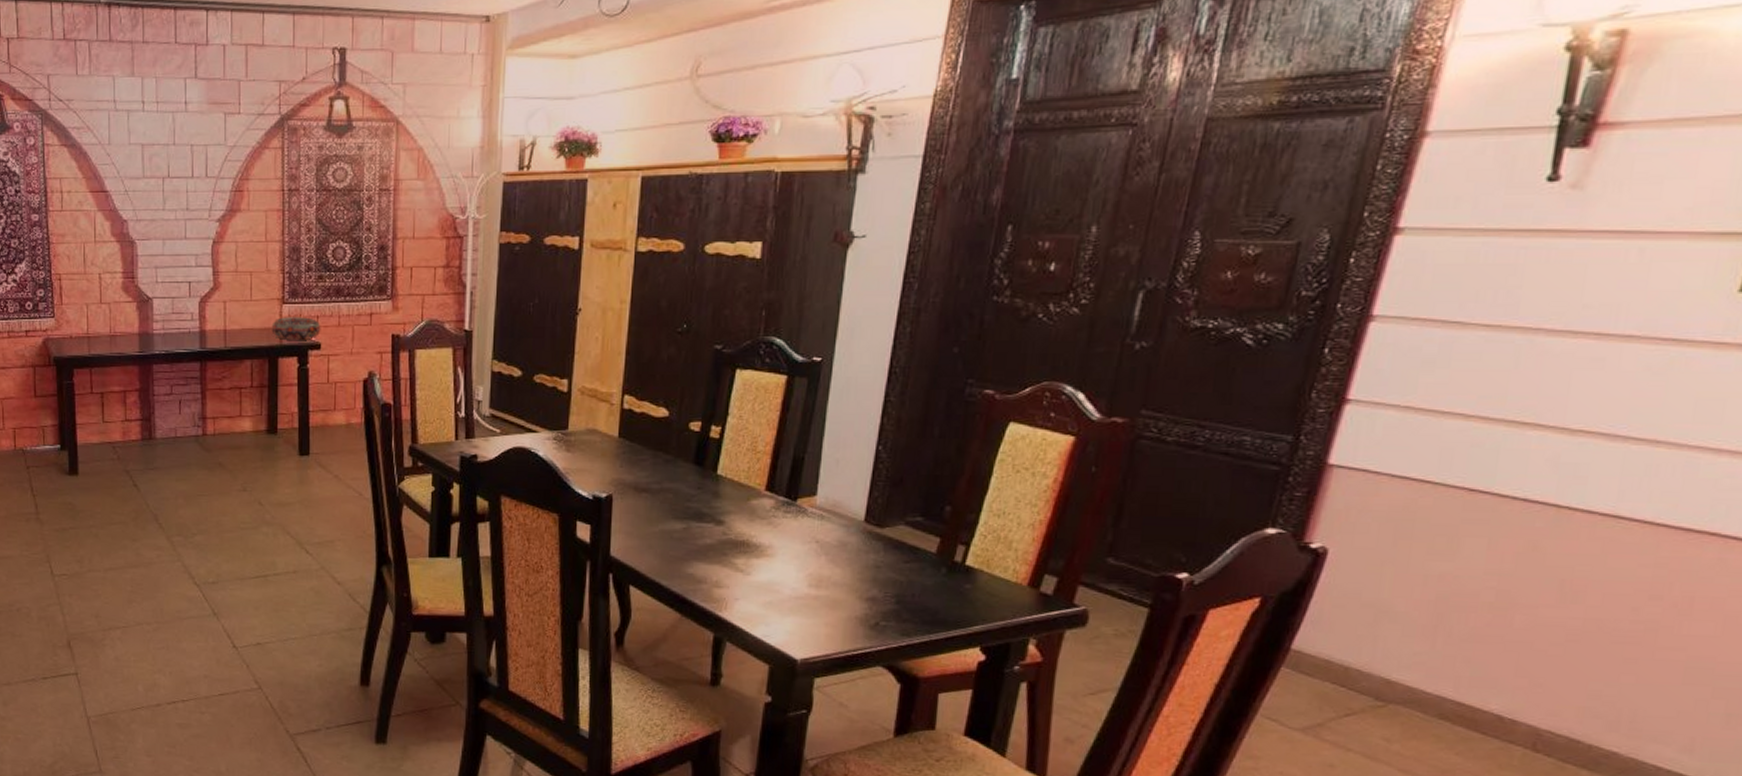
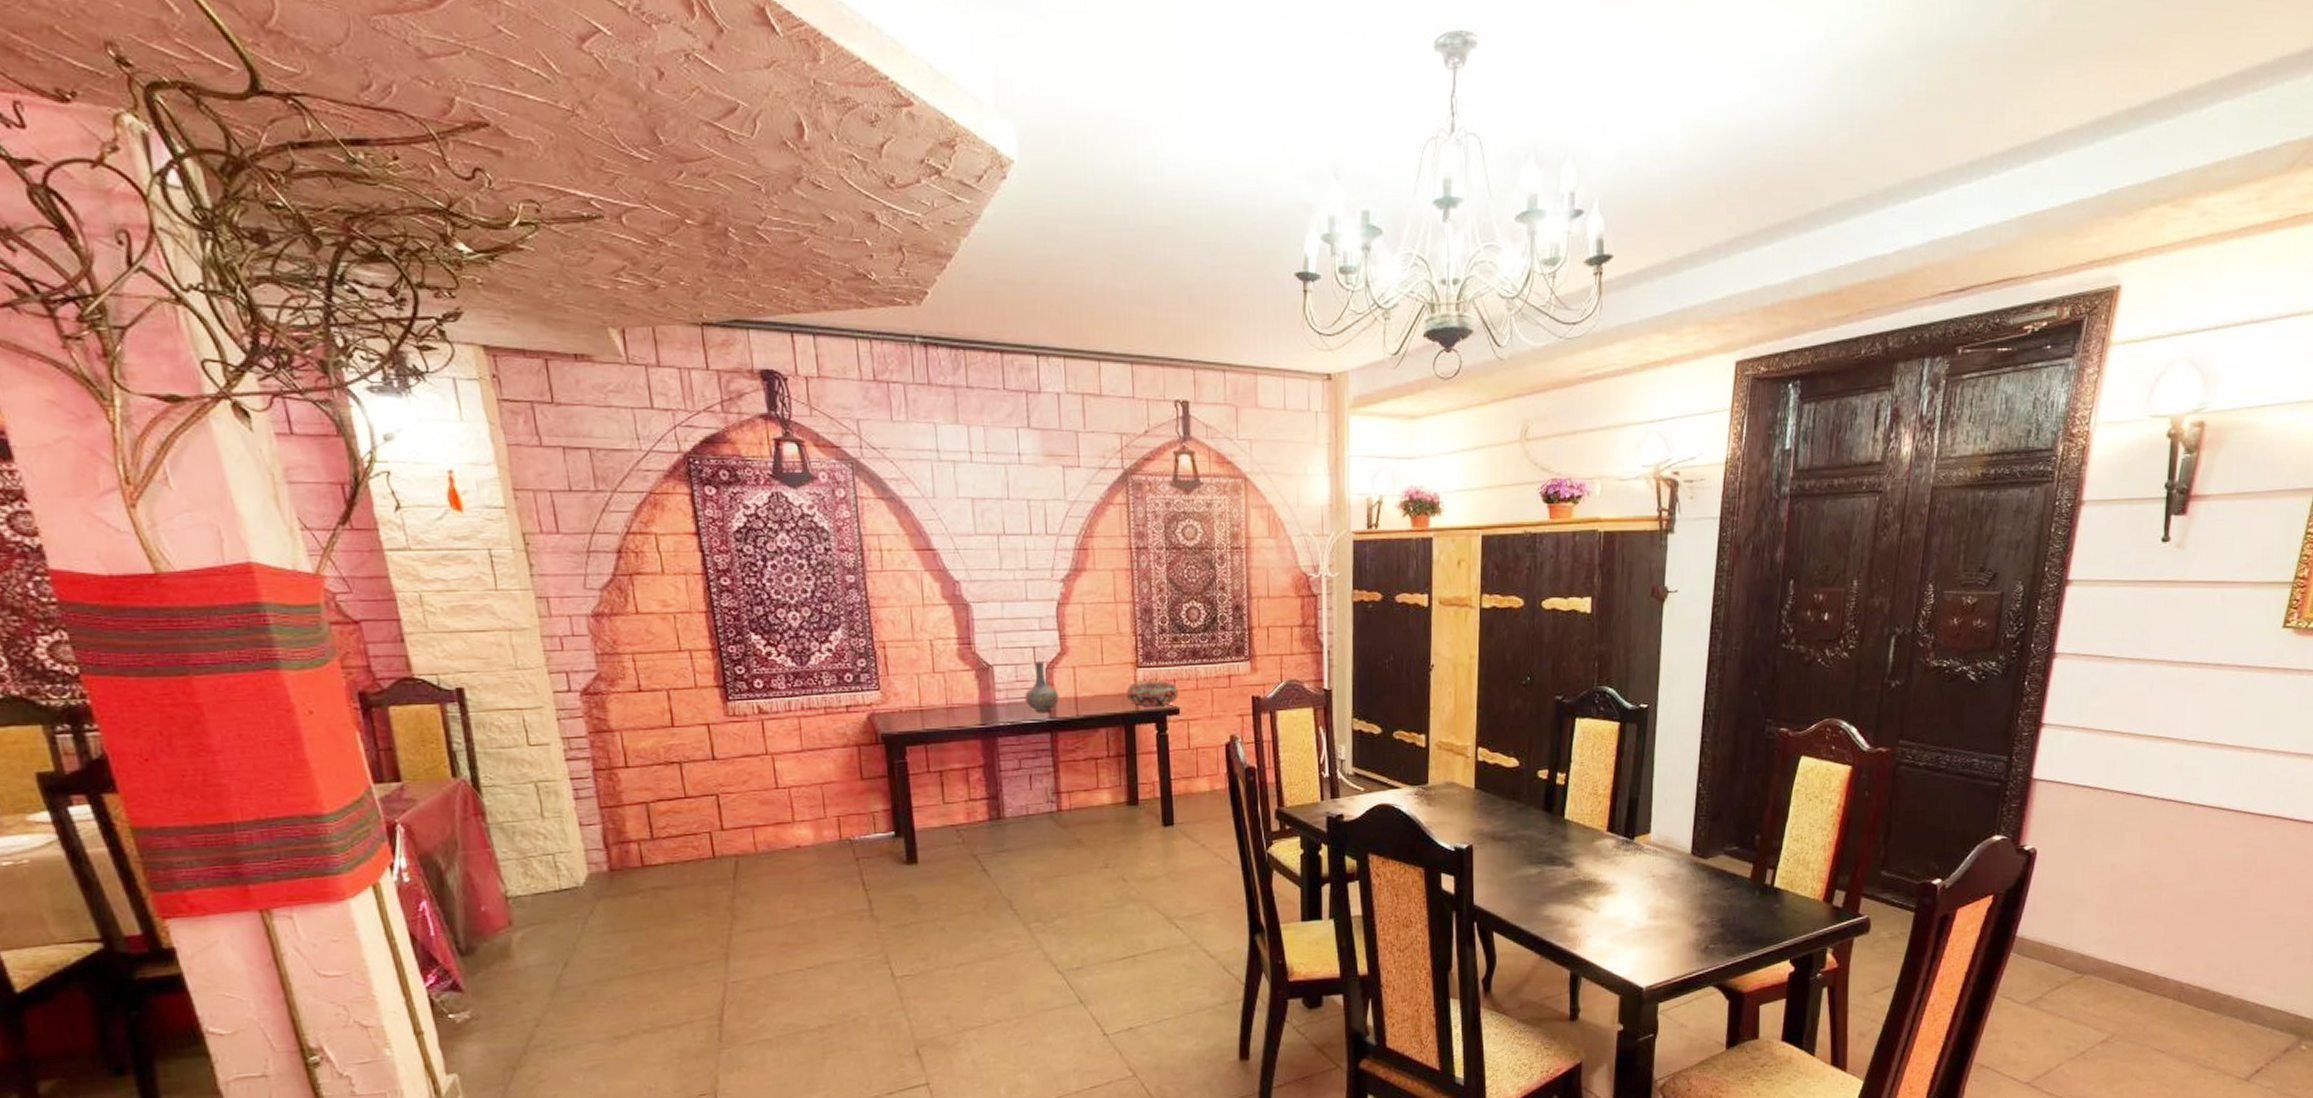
vase: none [179,296,210,344] -> present [1025,661,1059,713]

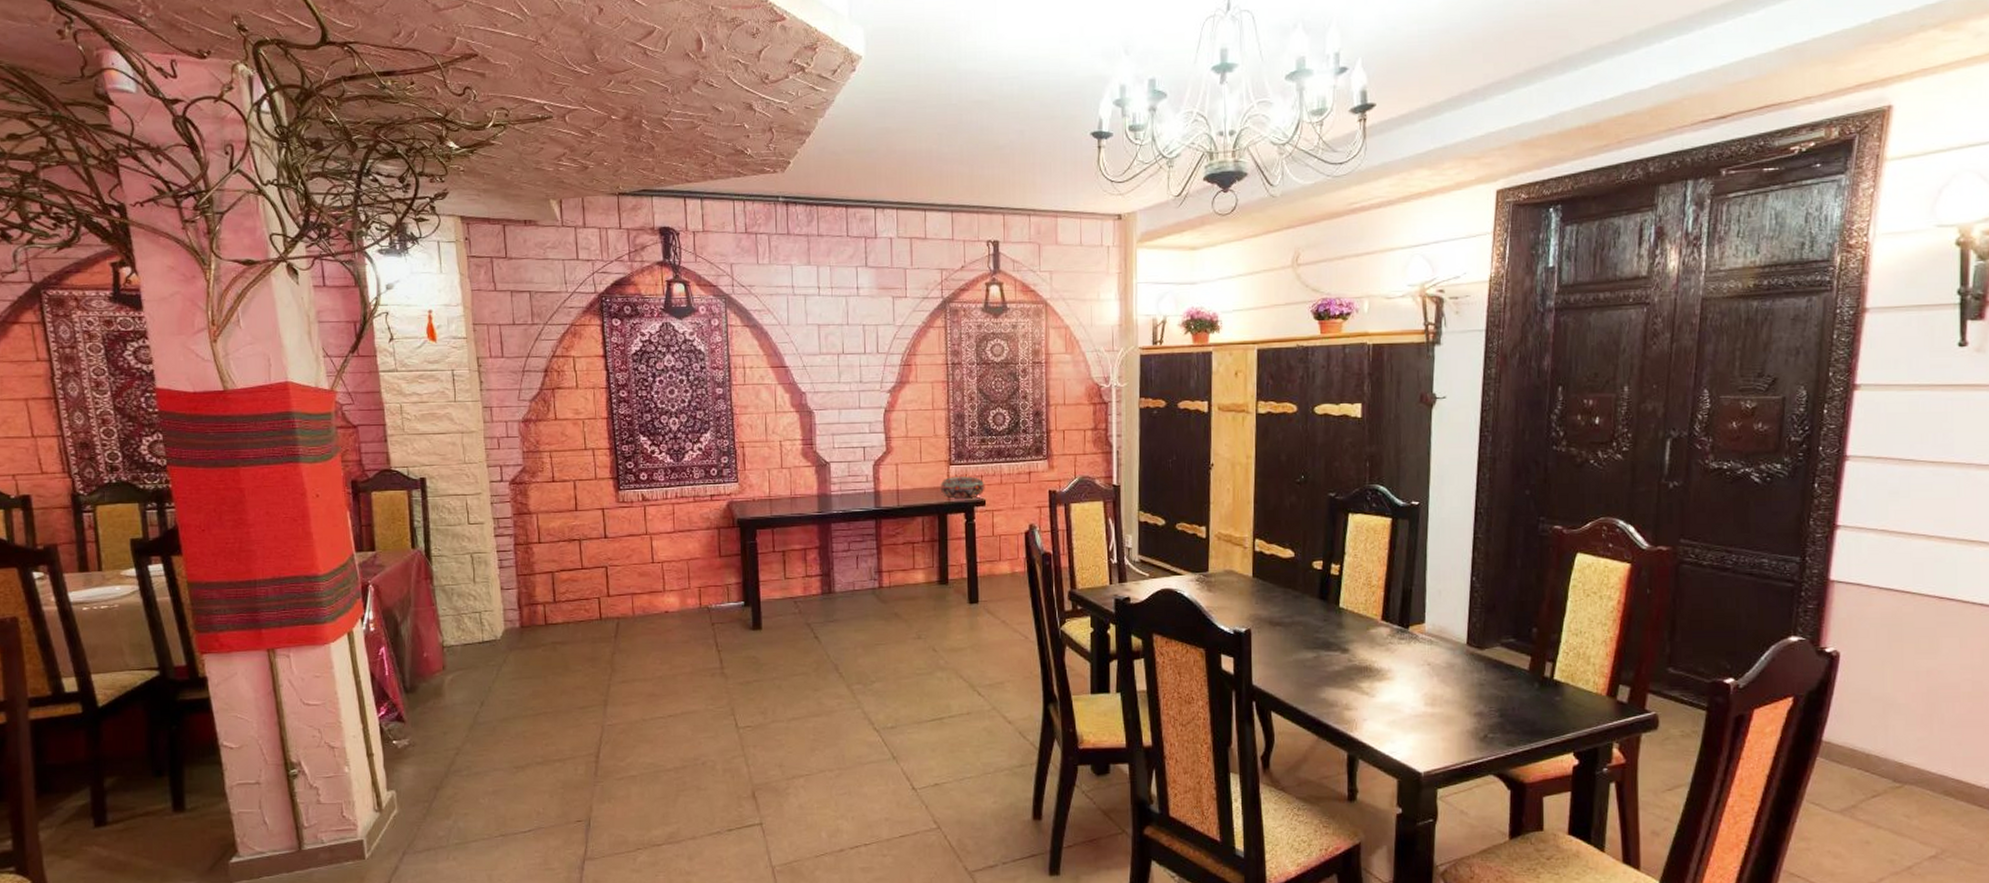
vase: present [1025,661,1059,713] -> none [855,459,884,503]

